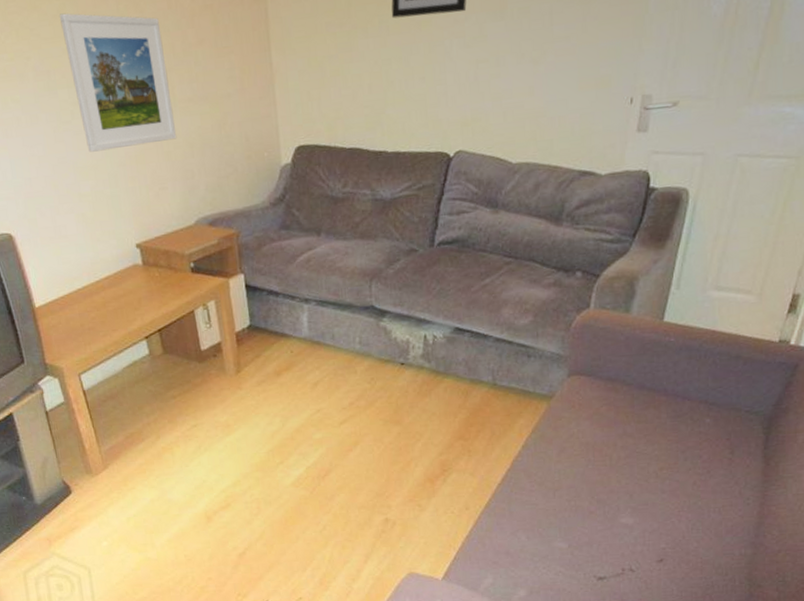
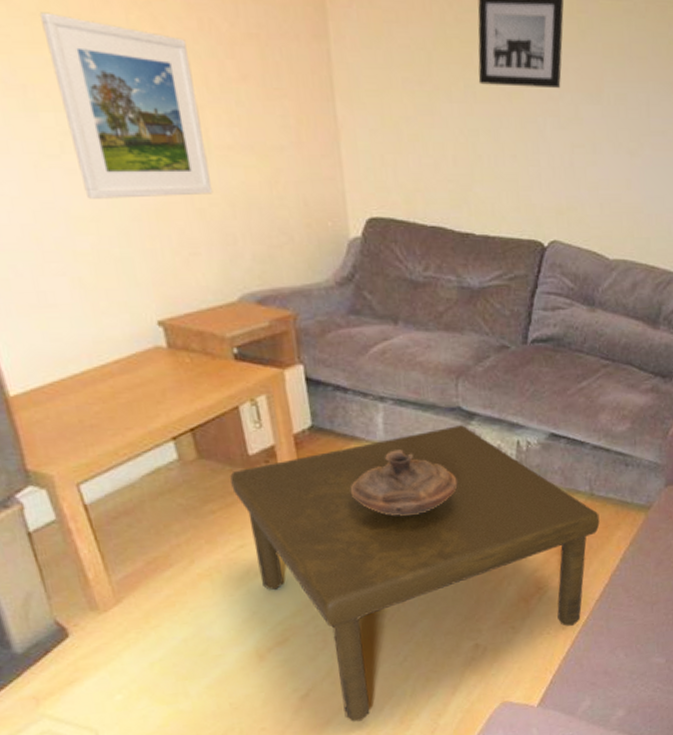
coffee table: none [187,322,502,580] -> present [230,425,600,722]
decorative bowl: none [280,344,371,402] -> present [350,449,458,516]

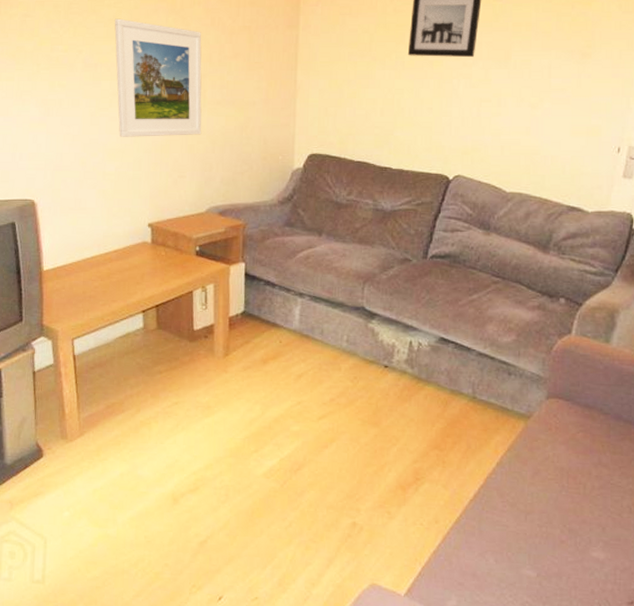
coffee table: present [230,425,600,722] -> none [177,322,480,575]
decorative bowl: present [350,449,458,516] -> none [265,338,354,395]

